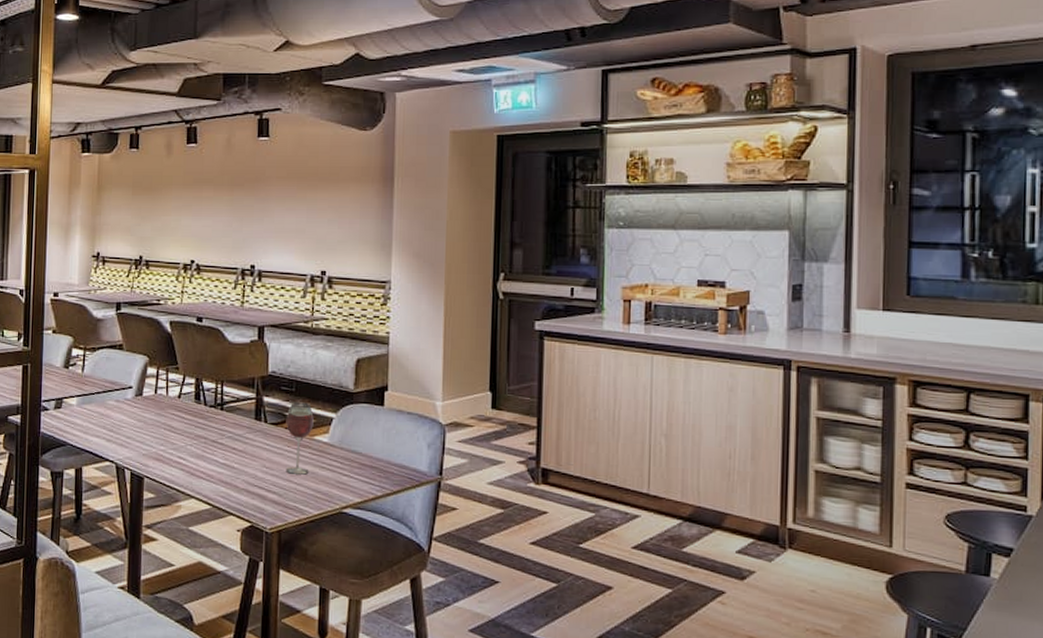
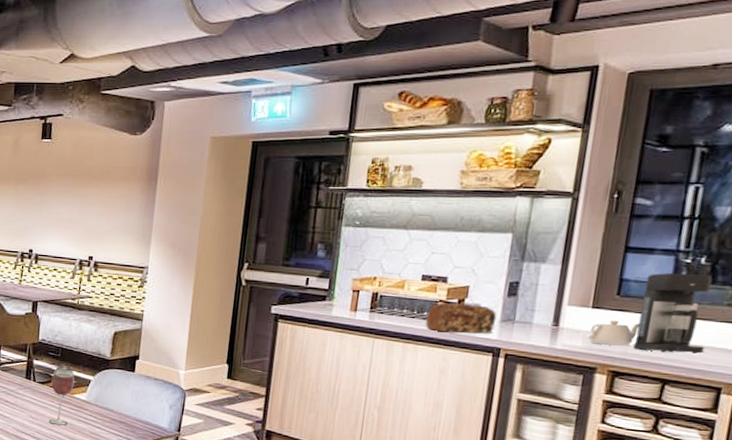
bread loaf: none [706,311,783,345] -> present [425,303,497,334]
teapot: none [883,323,935,352] -> present [588,320,640,346]
coffee maker: none [931,268,1005,358] -> present [633,272,713,354]

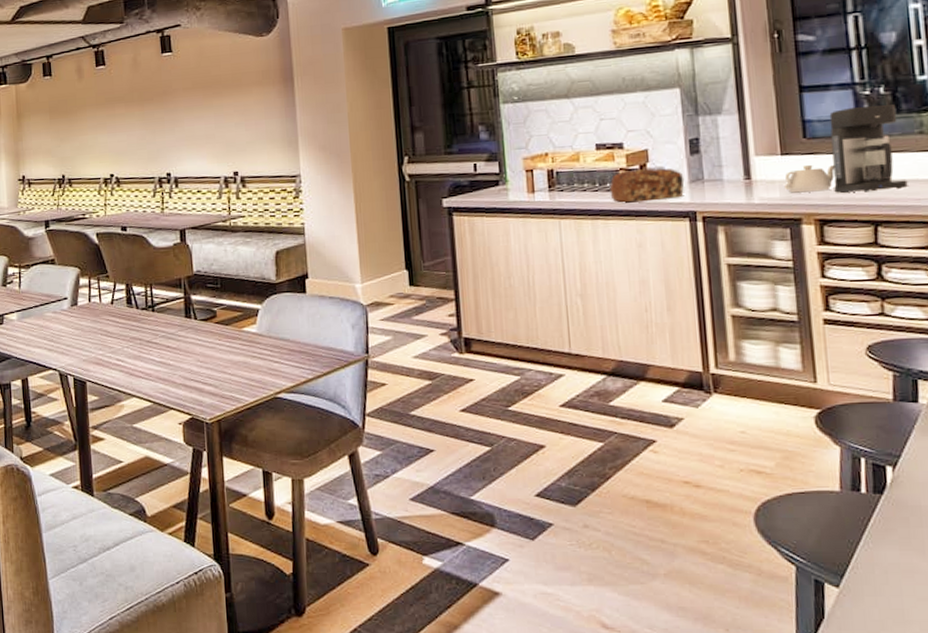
wineglass: present [48,365,75,425] -> none [214,296,242,366]

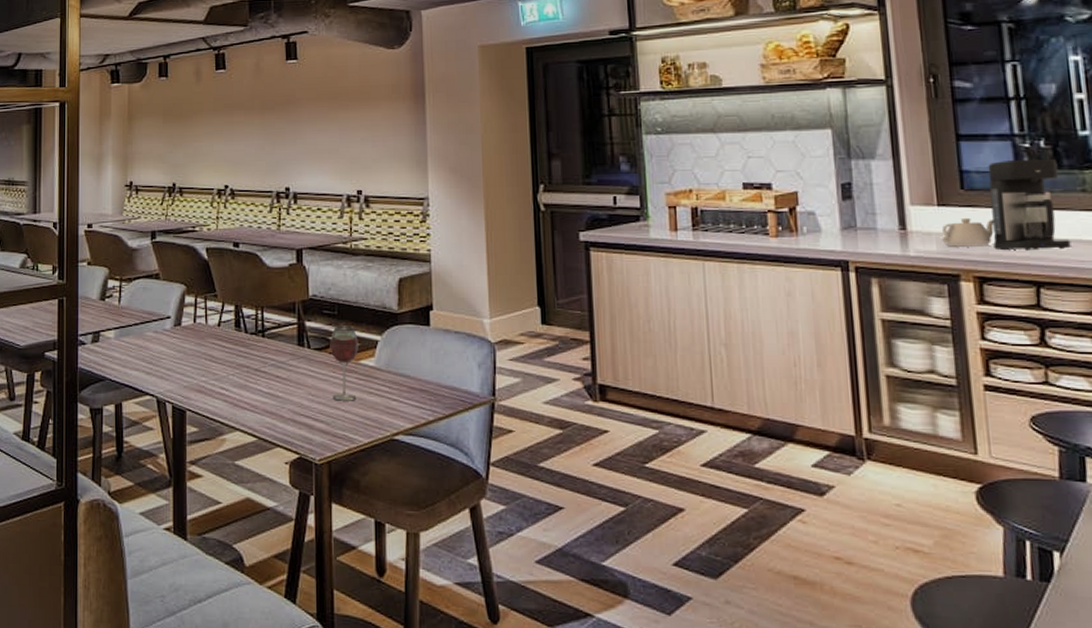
wineglass: none [214,296,242,366] -> present [330,325,358,401]
bread loaf: present [609,168,685,203] -> none [757,212,836,248]

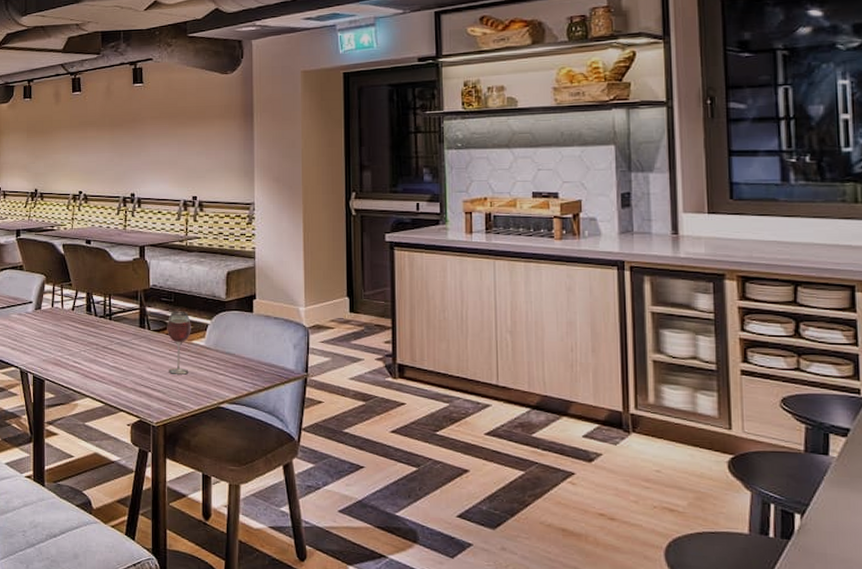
teapot: present [942,217,995,247] -> none [710,224,759,250]
coffee maker: present [988,158,1071,251] -> none [756,172,829,254]

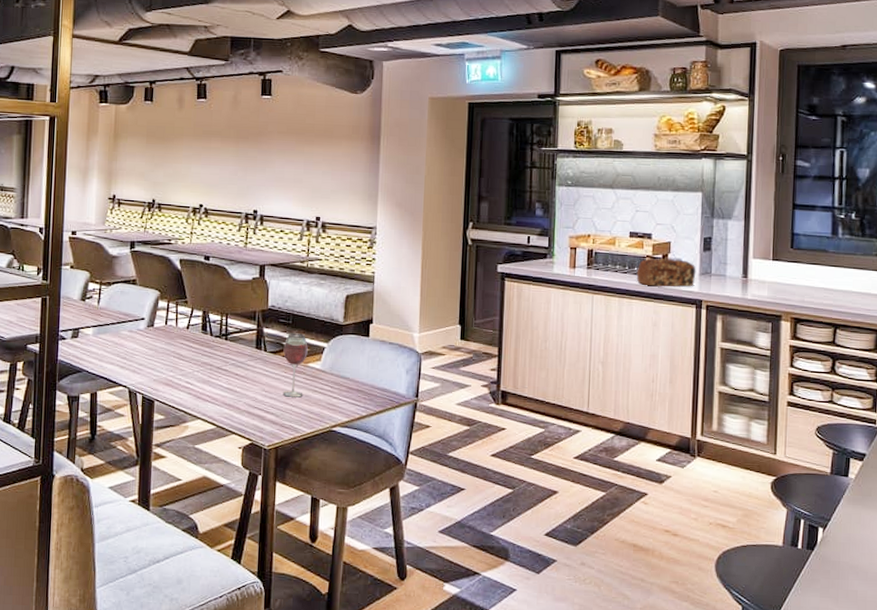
bread loaf: none [543,218,615,249] -> present [636,258,696,287]

